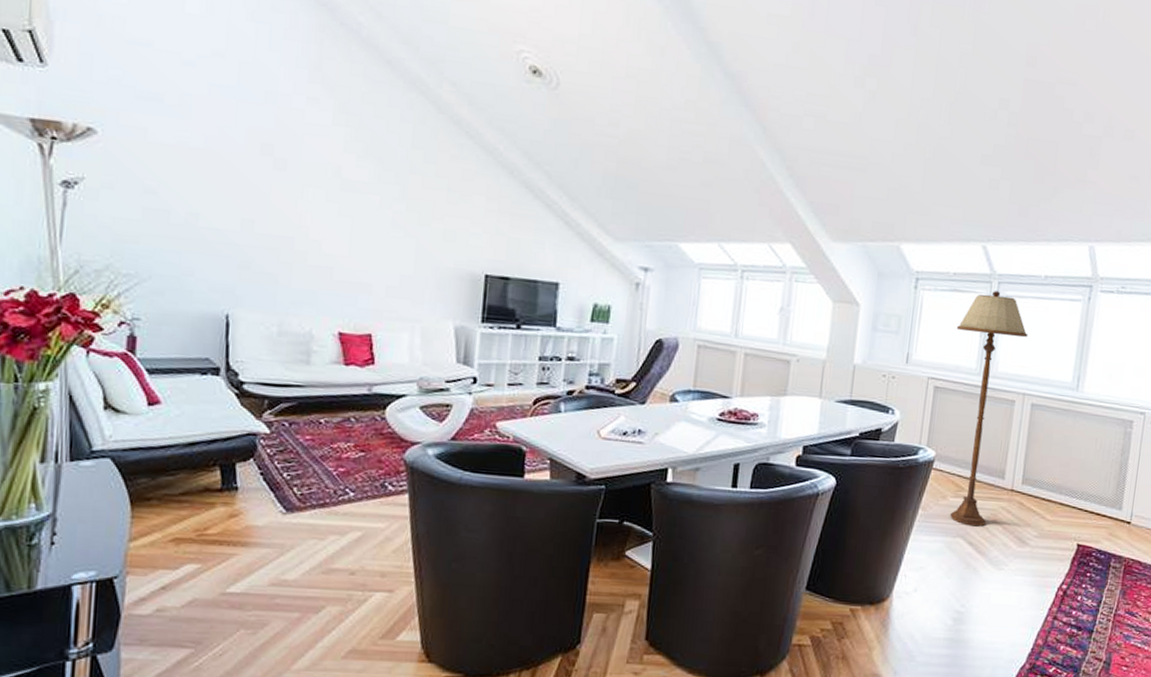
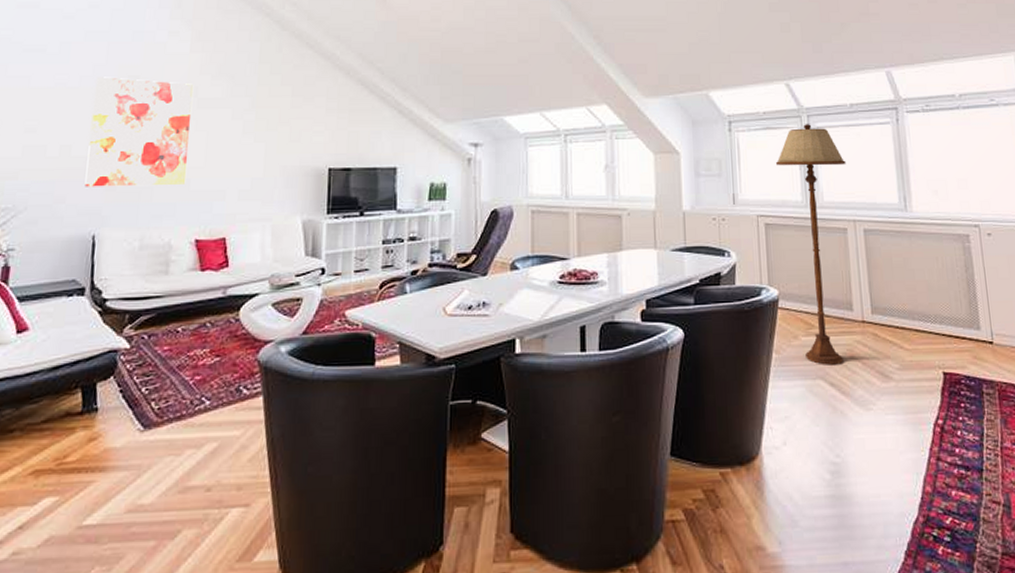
wall art: none [215,139,337,272] -> present [84,77,194,187]

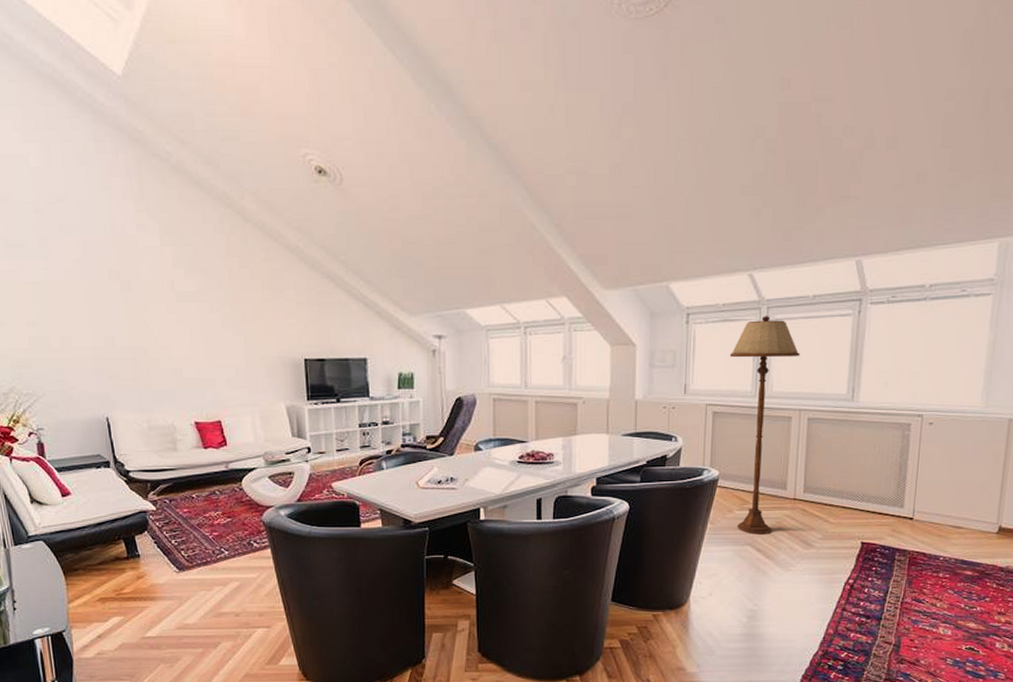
wall art: present [84,77,194,187] -> none [79,271,178,375]

